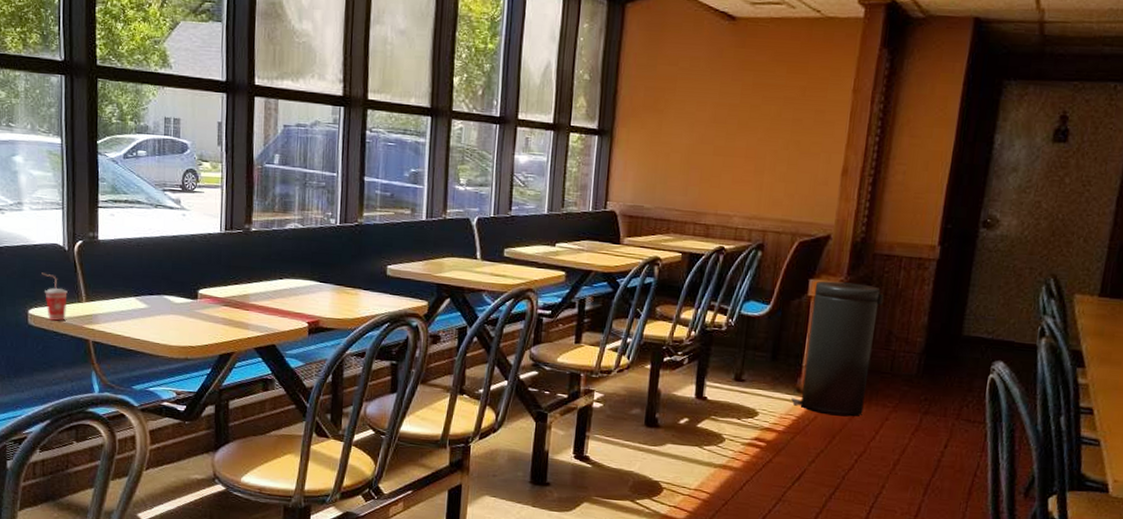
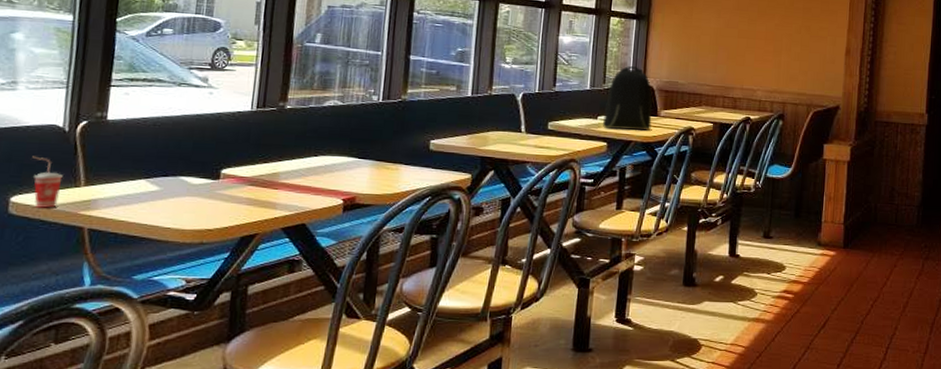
backpack: none [561,188,615,260] -> present [603,66,653,131]
pedal bin: present [791,281,884,417] -> none [814,145,886,266]

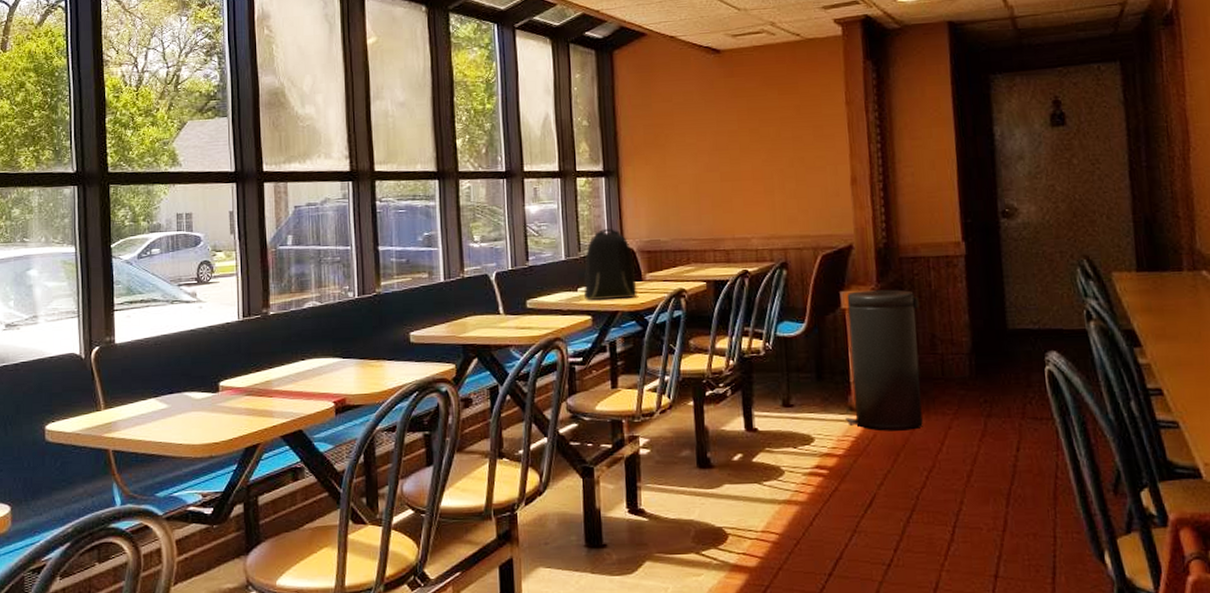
beverage cup: present [32,156,63,209] -> none [58,384,85,435]
pedal bin: none [814,145,886,266] -> present [846,289,923,431]

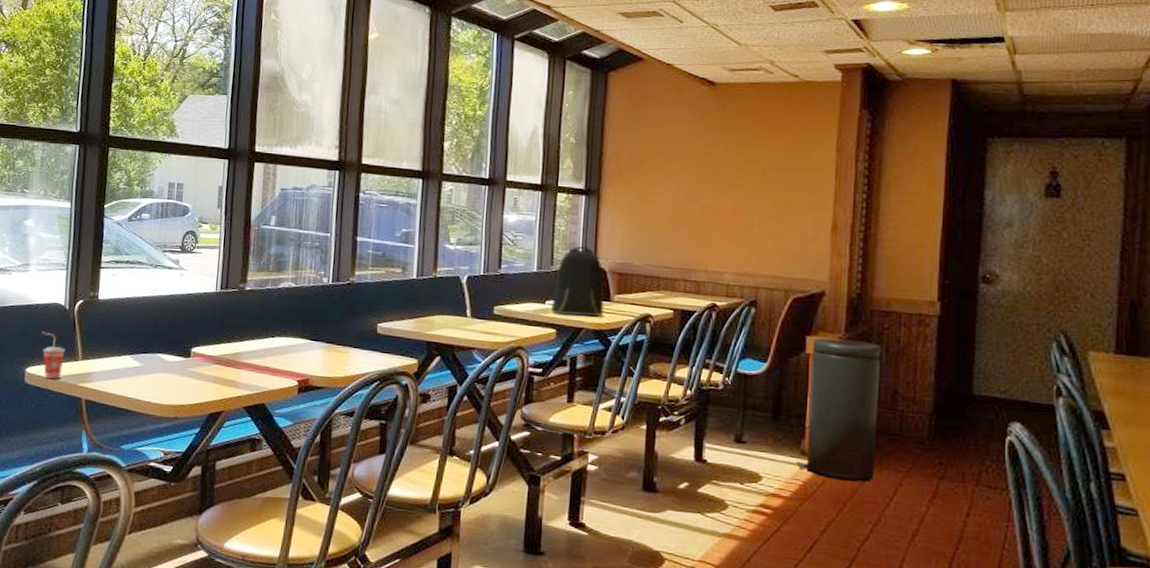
beverage cup: none [58,384,85,435] -> present [41,331,65,380]

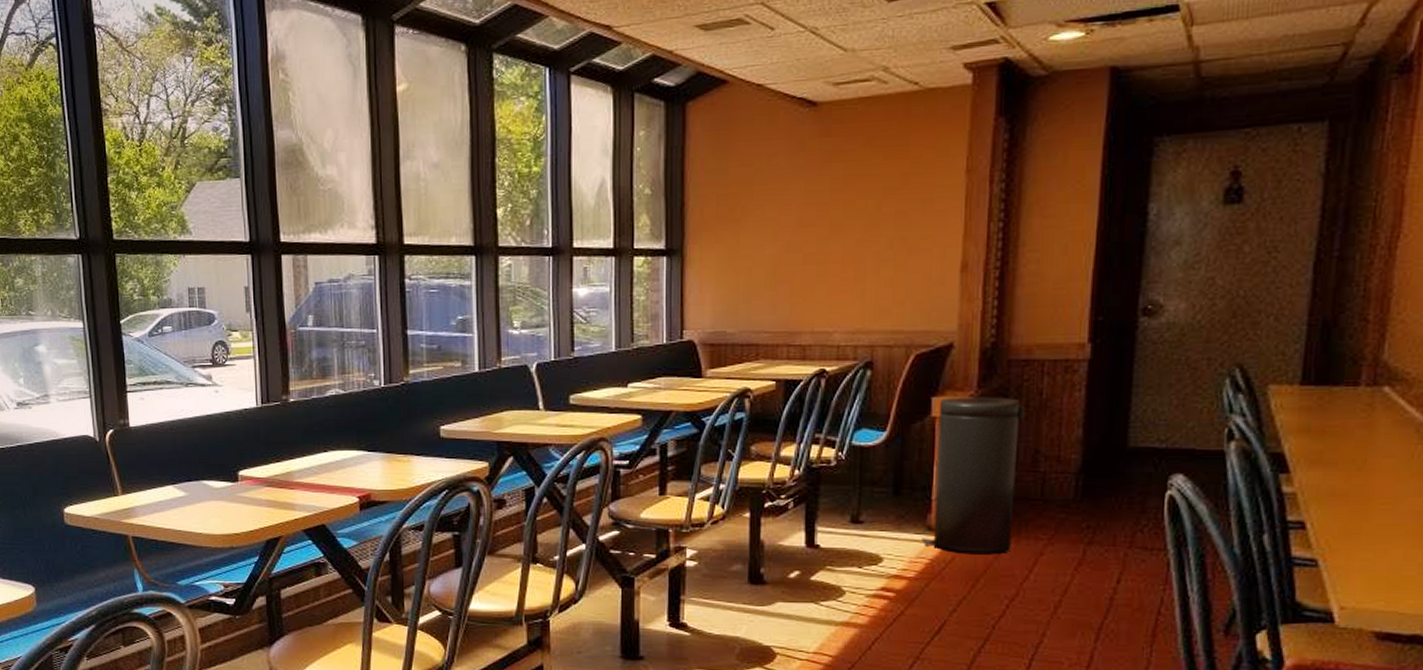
beverage cup: present [41,331,65,380] -> none [74,467,103,519]
backpack: present [551,246,605,318] -> none [635,317,696,398]

